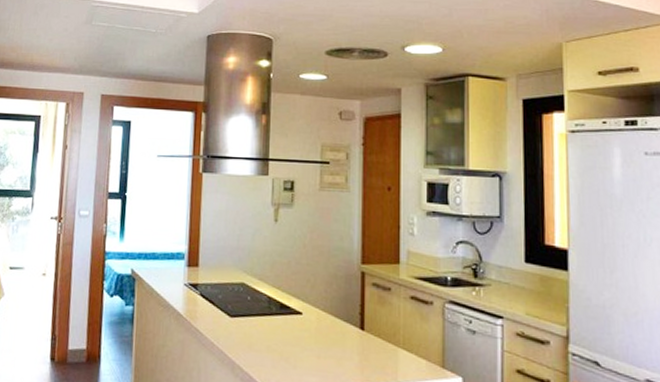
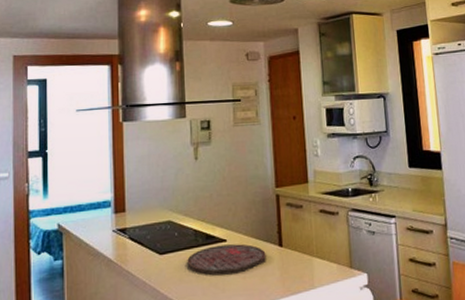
cutting board: none [258,317,345,352] -> present [187,244,266,276]

